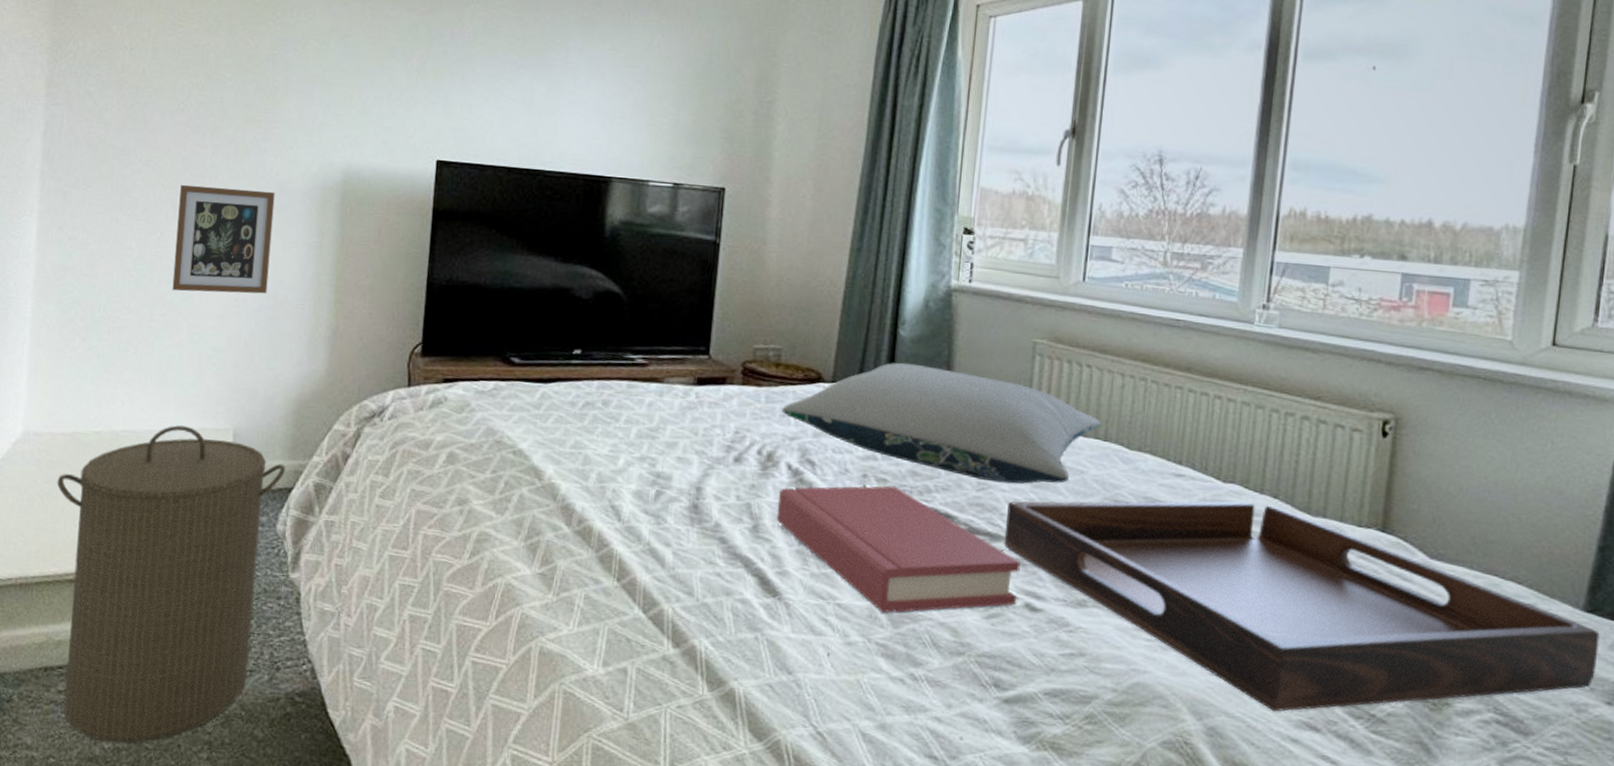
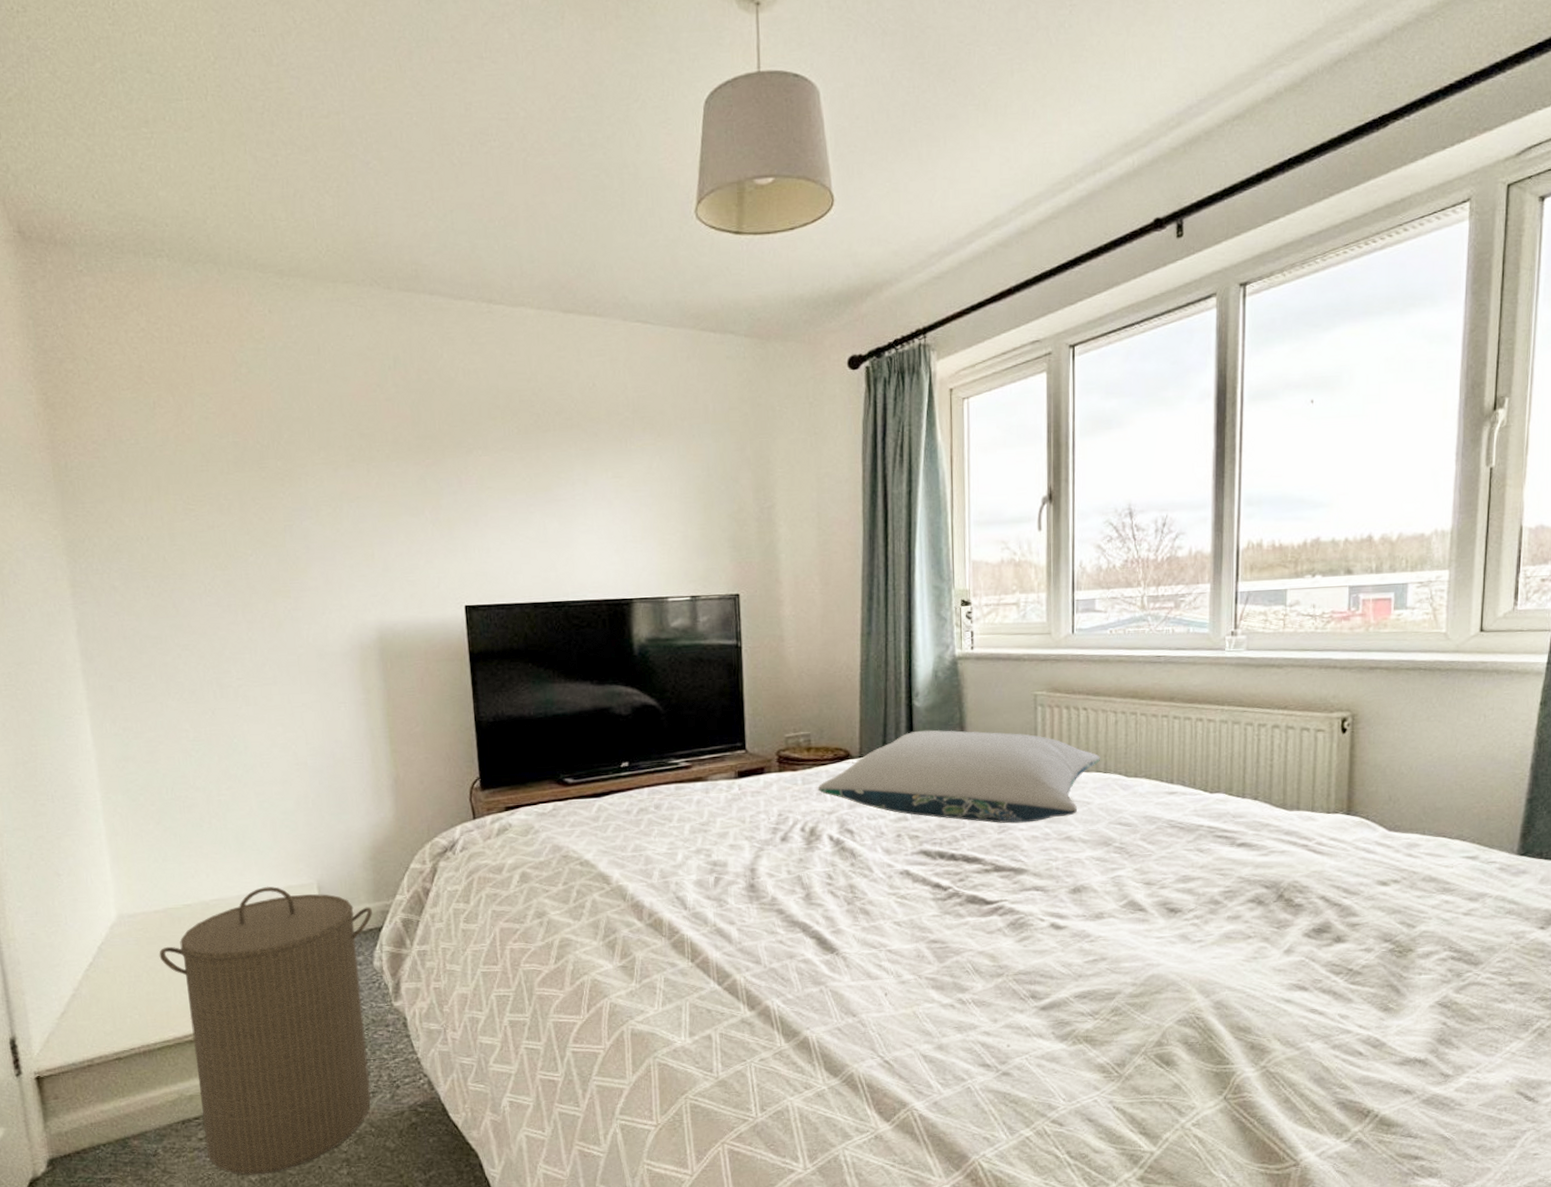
picture frame: present [172,184,275,294] -> none [223,658,325,764]
hardback book: present [776,486,1020,613] -> none [825,841,1043,952]
serving tray: present [1004,501,1600,712] -> none [1026,807,1532,980]

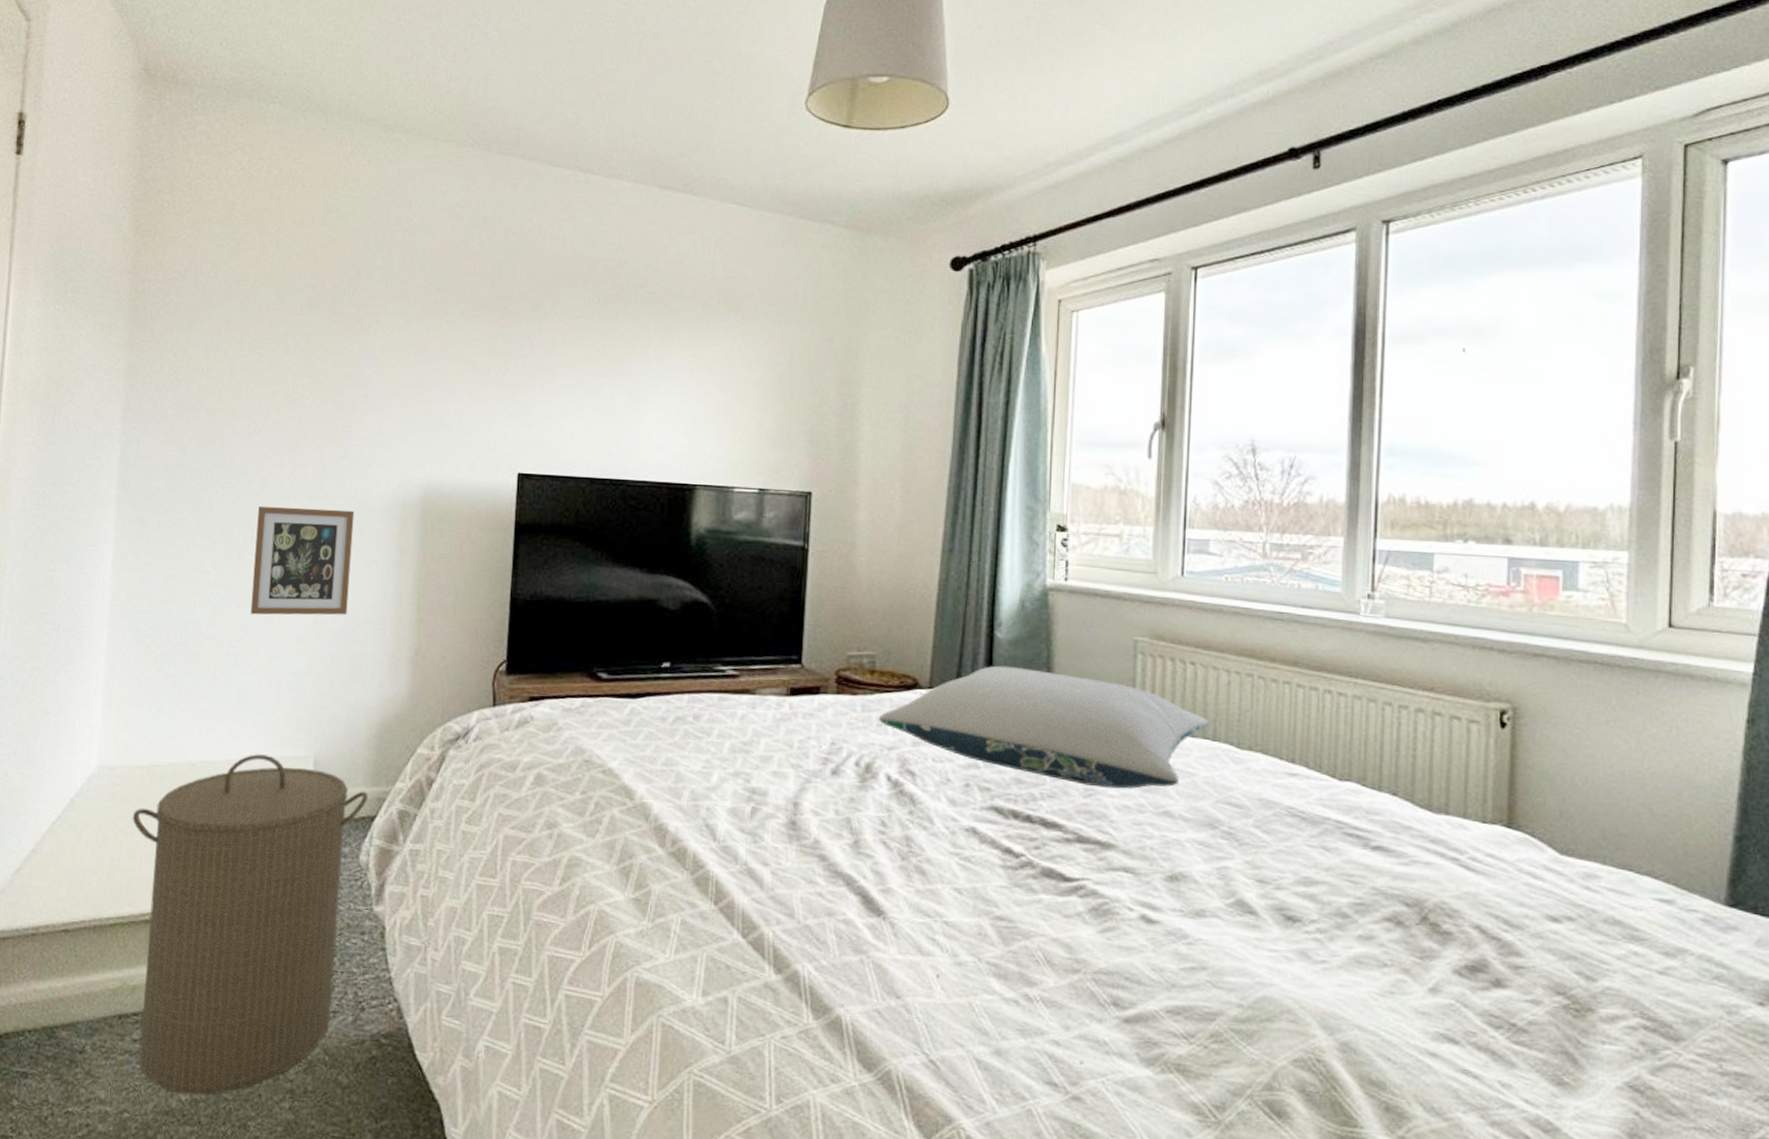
picture frame: none [223,658,325,764] -> present [250,505,355,615]

